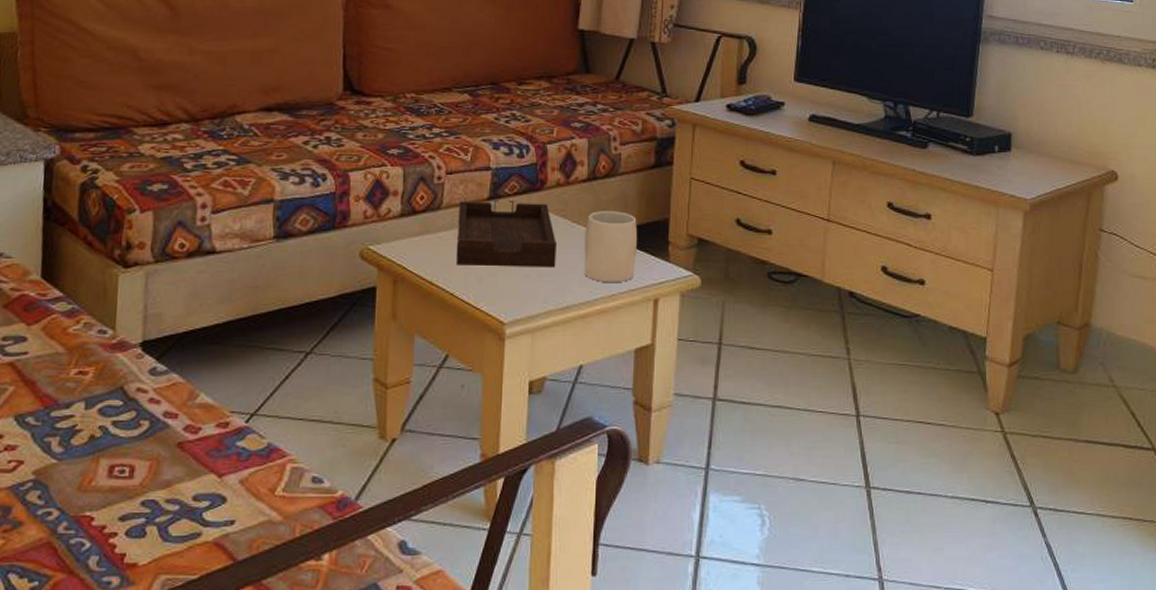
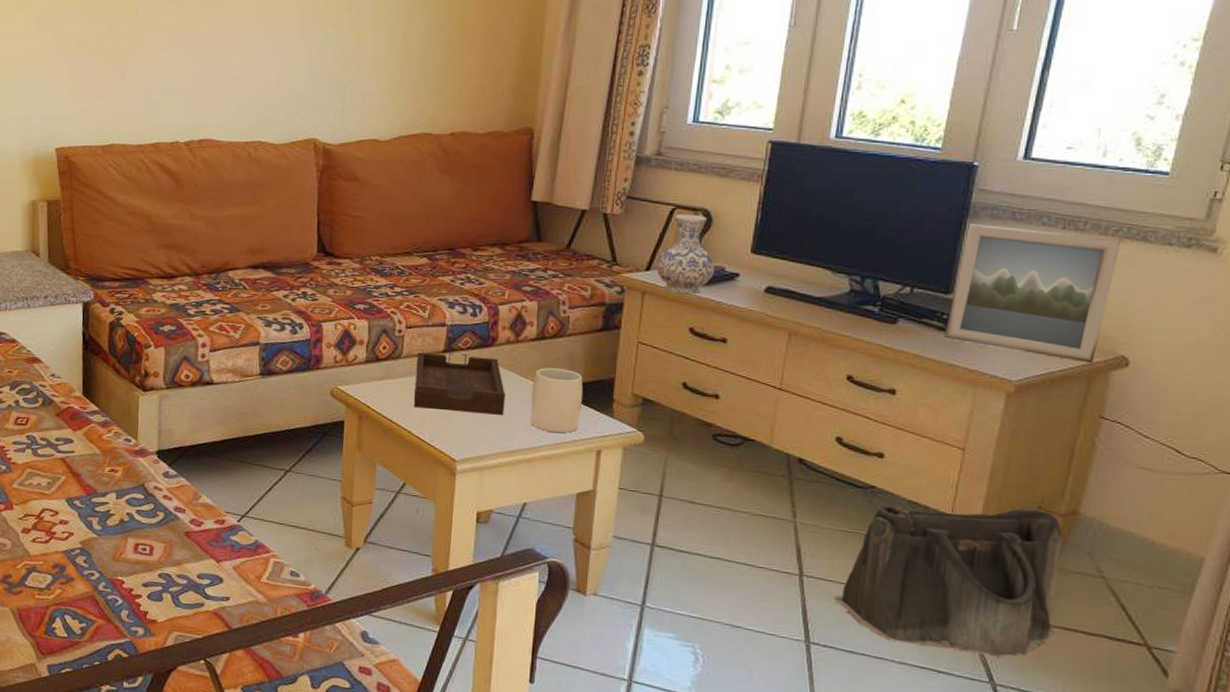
vase: none [705,43,762,126] -> present [656,215,715,295]
saddlebag: none [889,325,1080,479] -> present [833,505,1063,658]
picture frame: none [968,49,1102,179] -> present [944,224,1120,364]

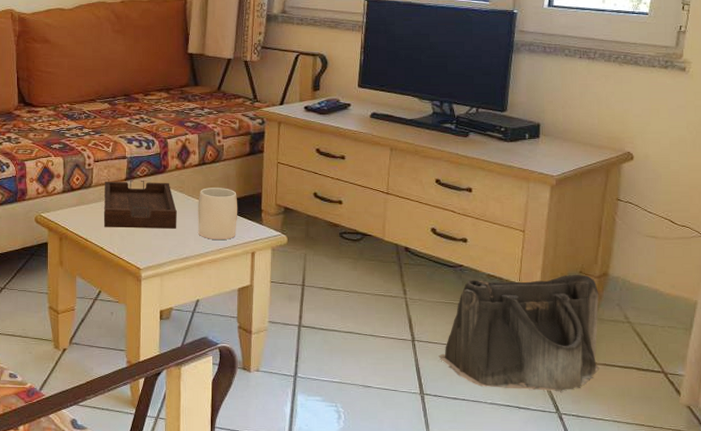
vase: present [656,215,715,295] -> none [288,59,332,122]
picture frame: present [944,224,1120,364] -> none [503,57,620,159]

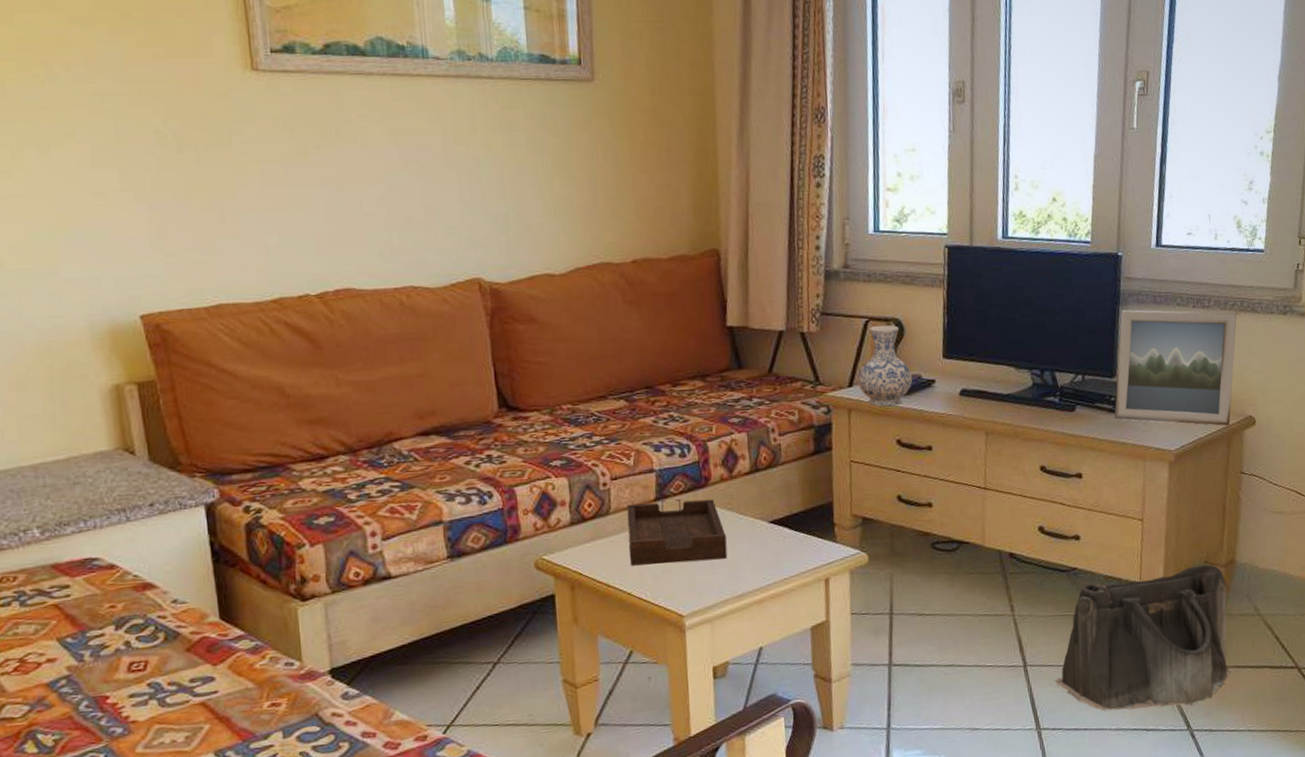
mug: present [197,188,238,241] -> none [752,499,805,568]
vase: none [288,59,332,122] -> present [857,325,913,407]
picture frame: none [503,57,620,159] -> present [1114,309,1237,426]

